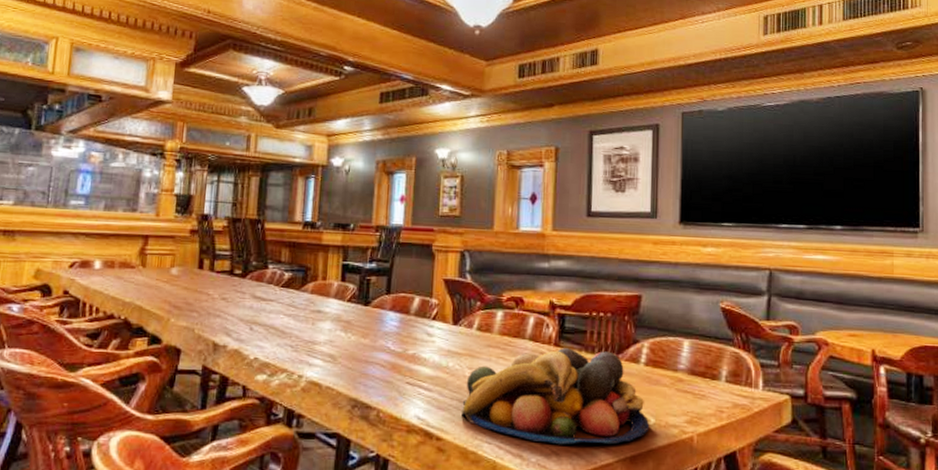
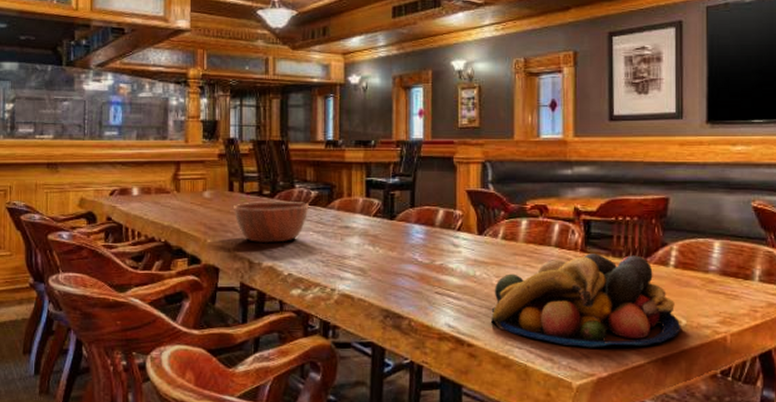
bowl: none [201,280,282,326] -> present [234,200,309,244]

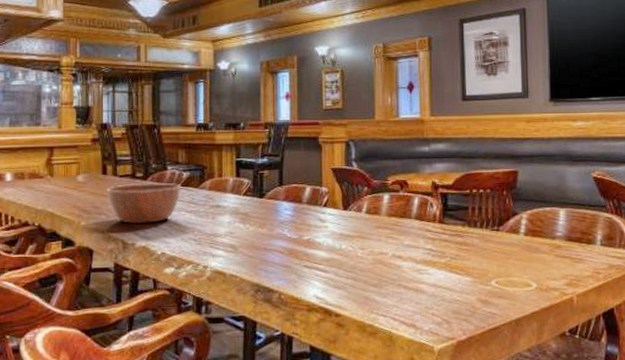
fruit bowl: present [490,253,681,348] -> none [356,224,532,313]

